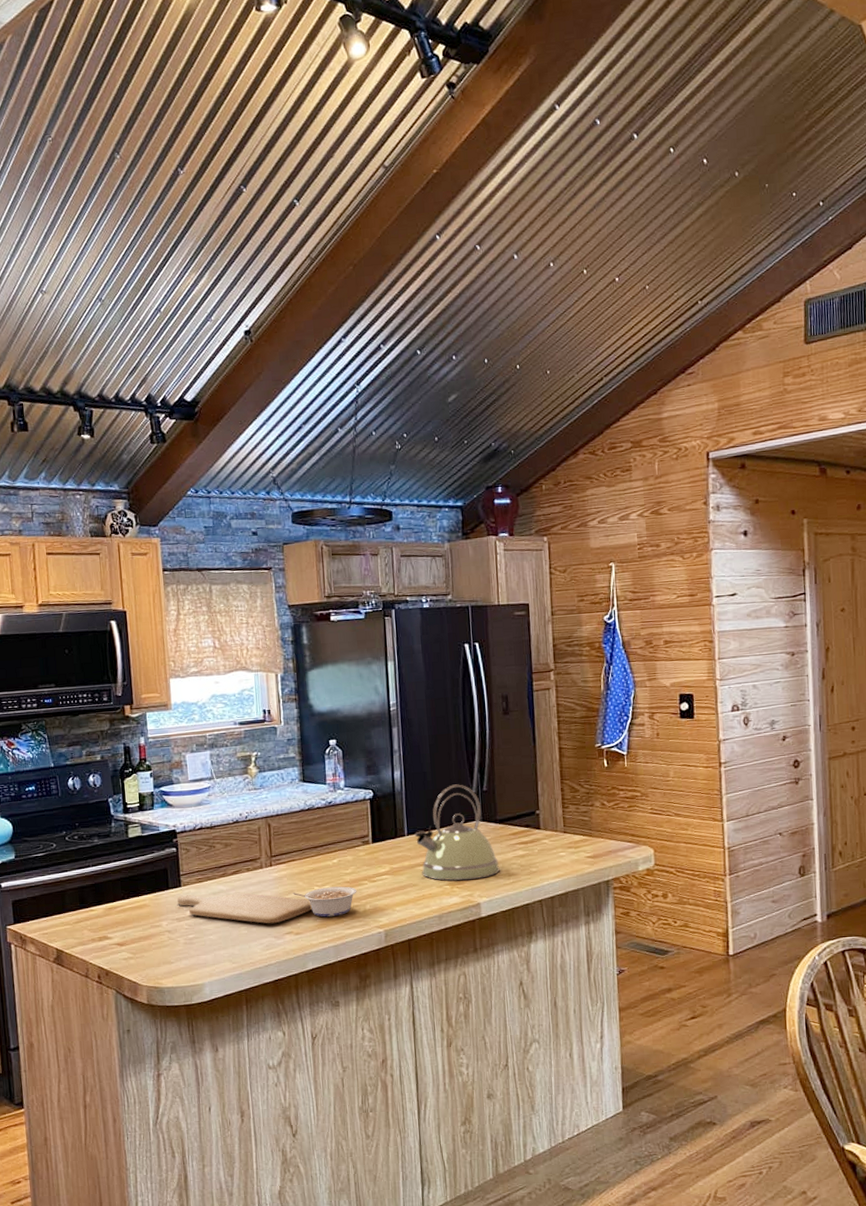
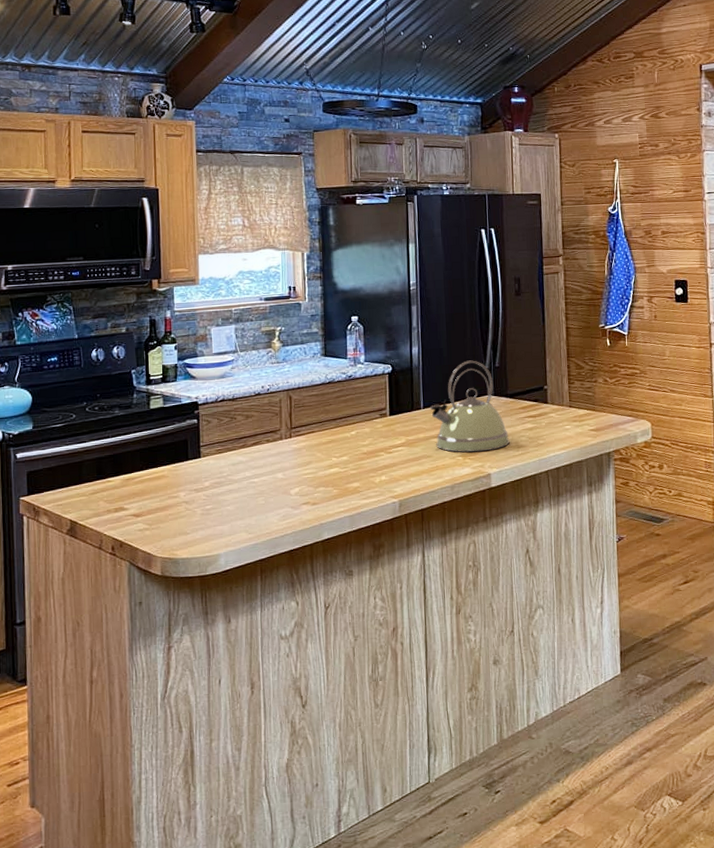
chopping board: present [177,892,313,924] -> none [196,463,330,495]
legume: present [292,886,357,917] -> none [311,457,374,488]

